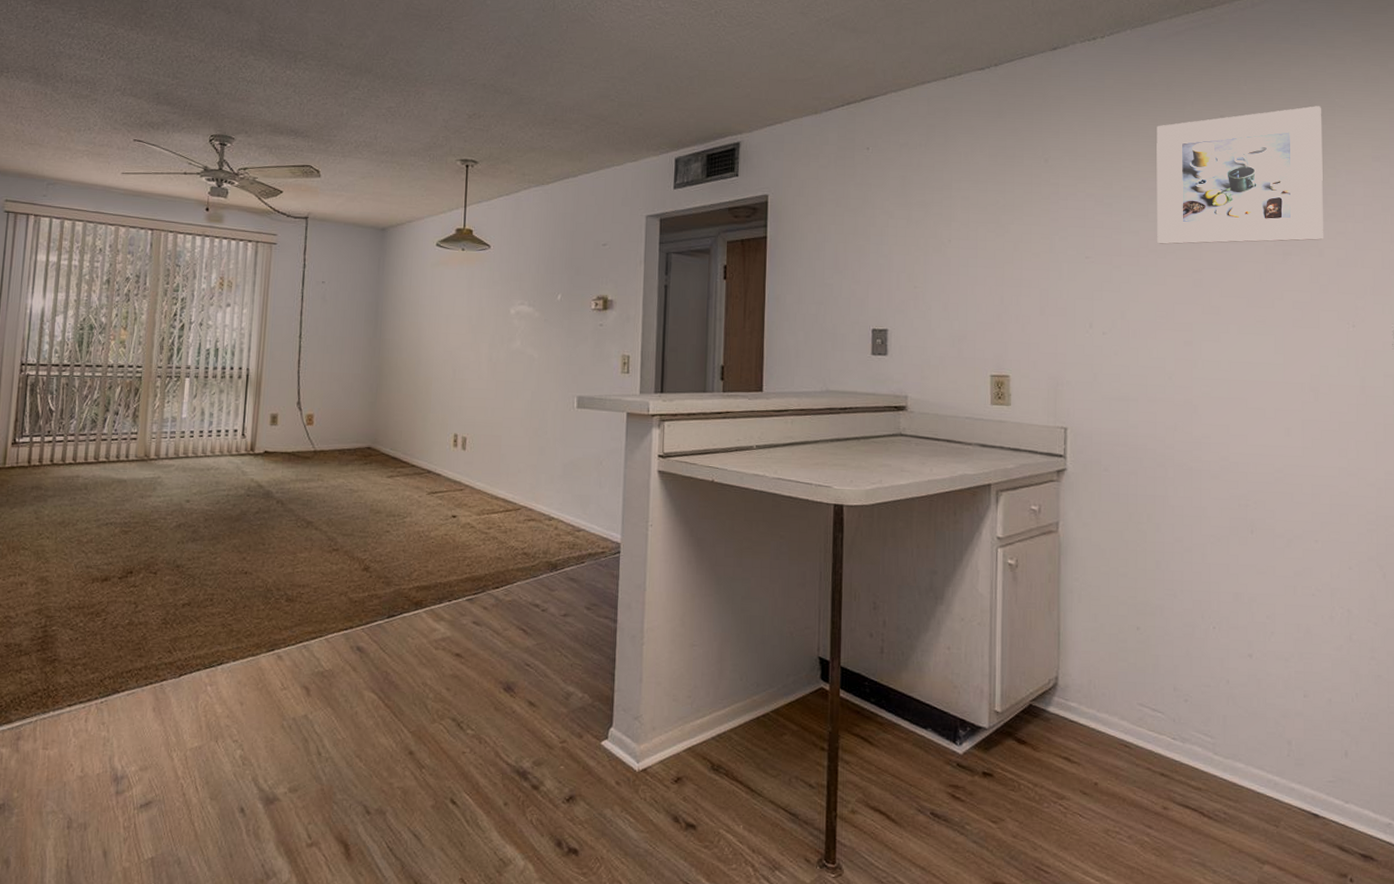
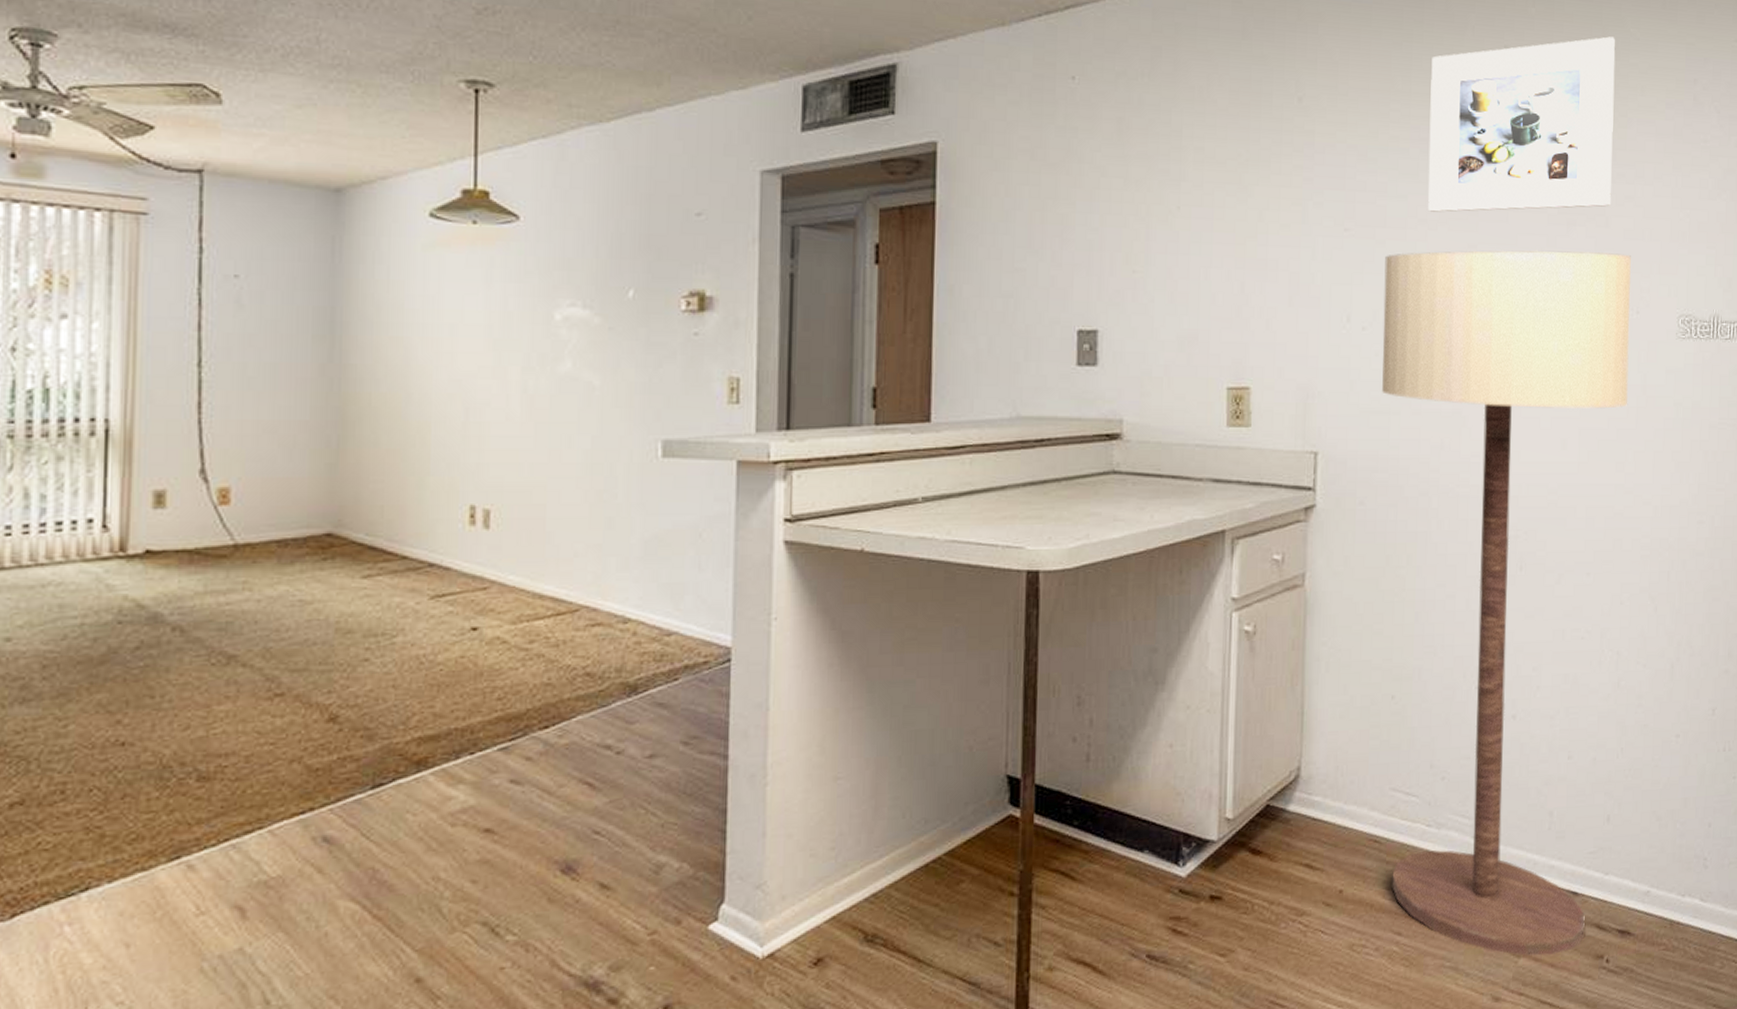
floor lamp: none [1120,274,1348,866] -> present [1382,250,1631,956]

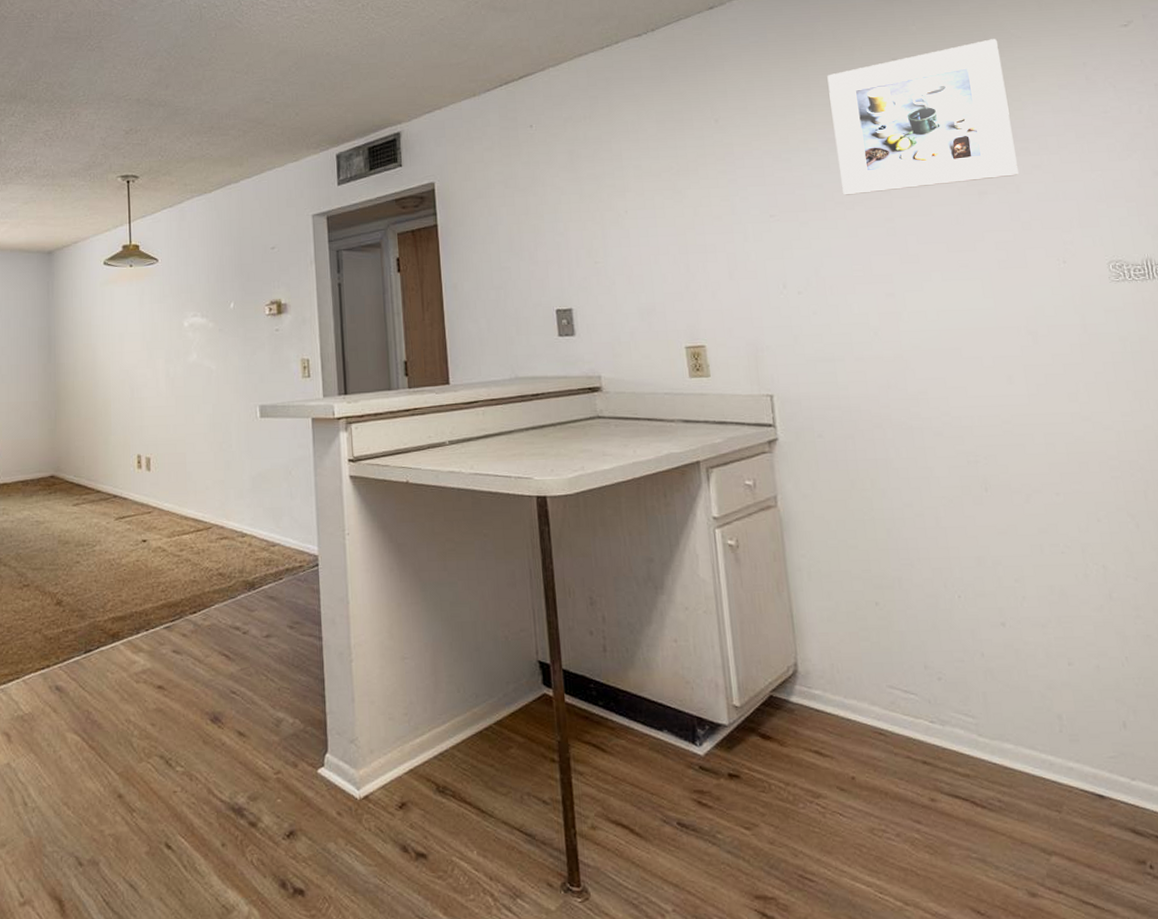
floor lamp: present [1382,250,1631,956] -> none [810,214,1120,855]

